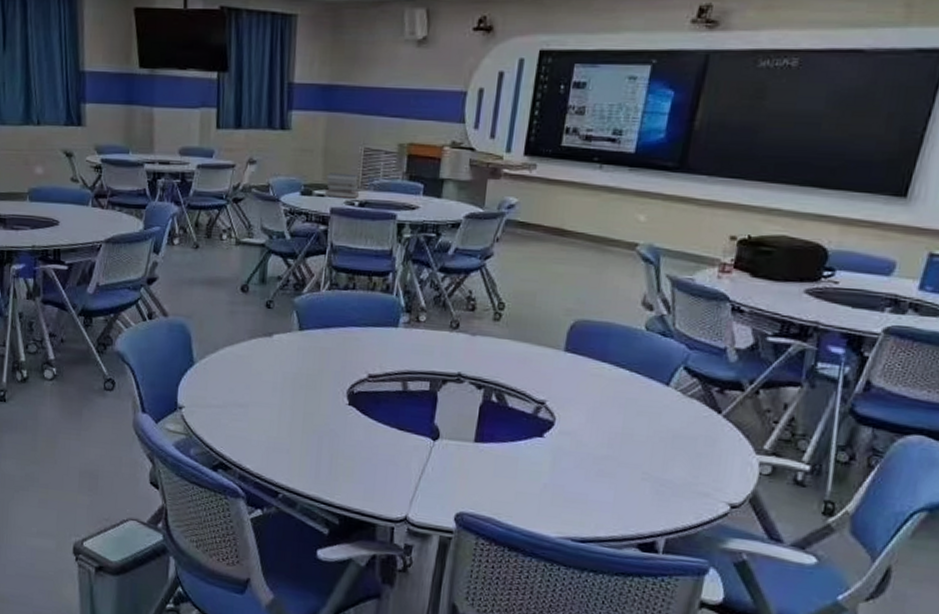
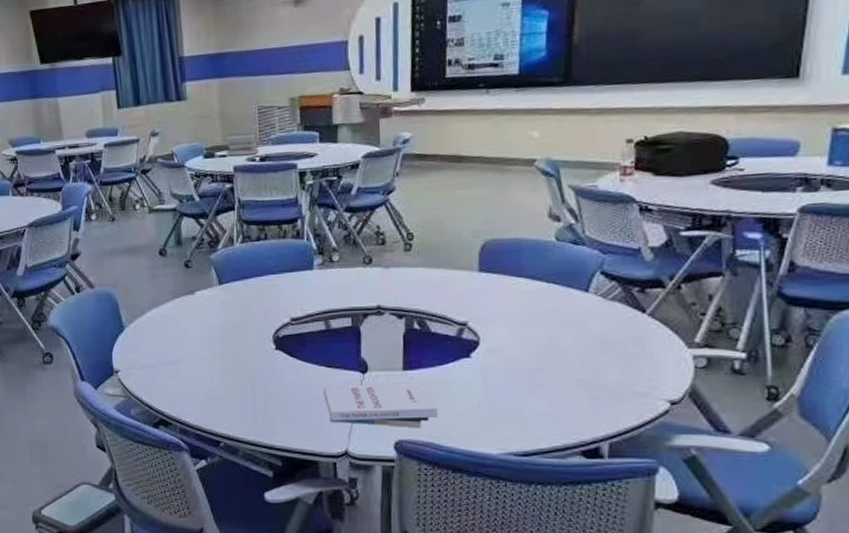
books: none [390,448,504,503] -> present [323,383,439,429]

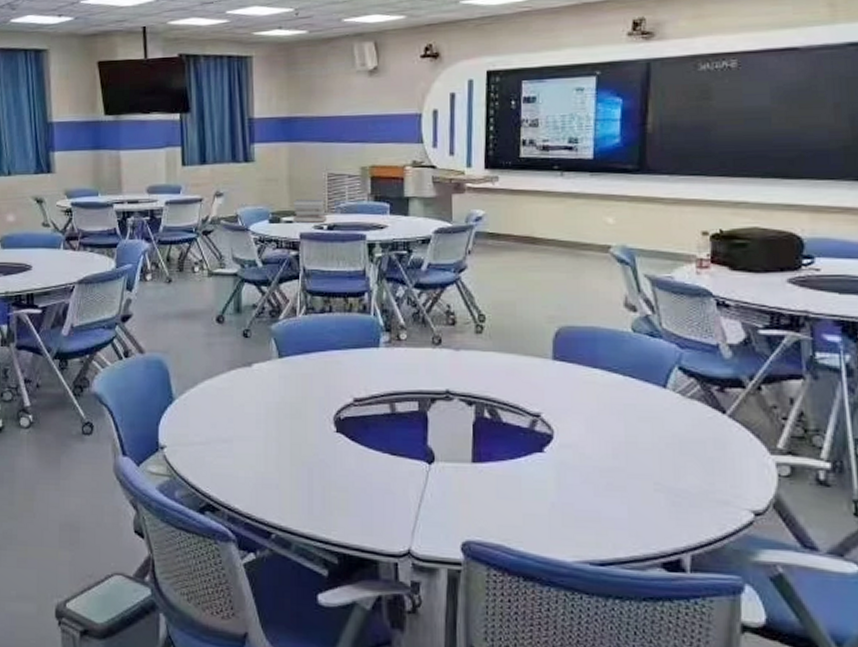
books: present [323,383,439,429] -> none [386,475,509,529]

